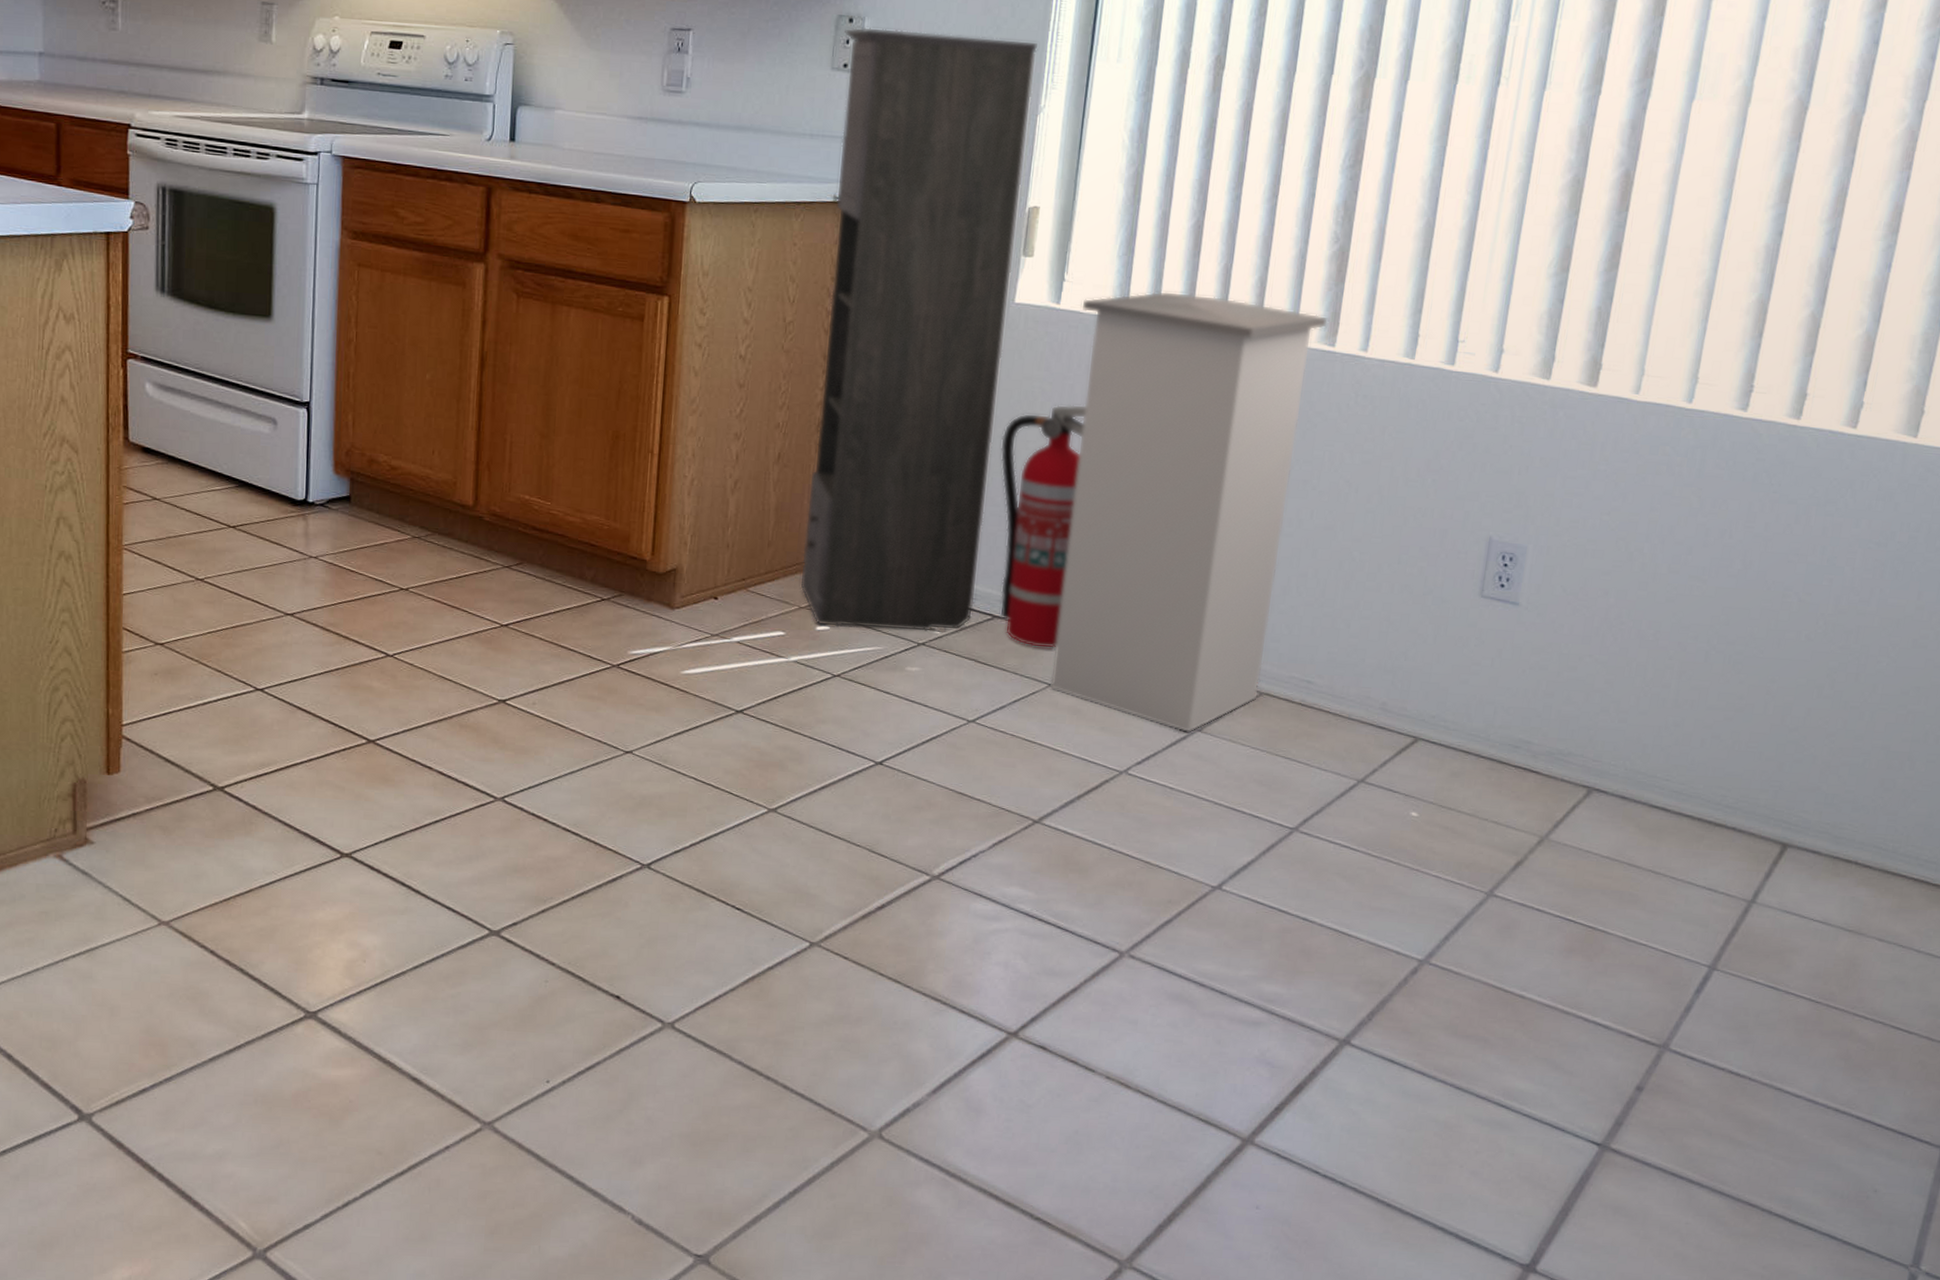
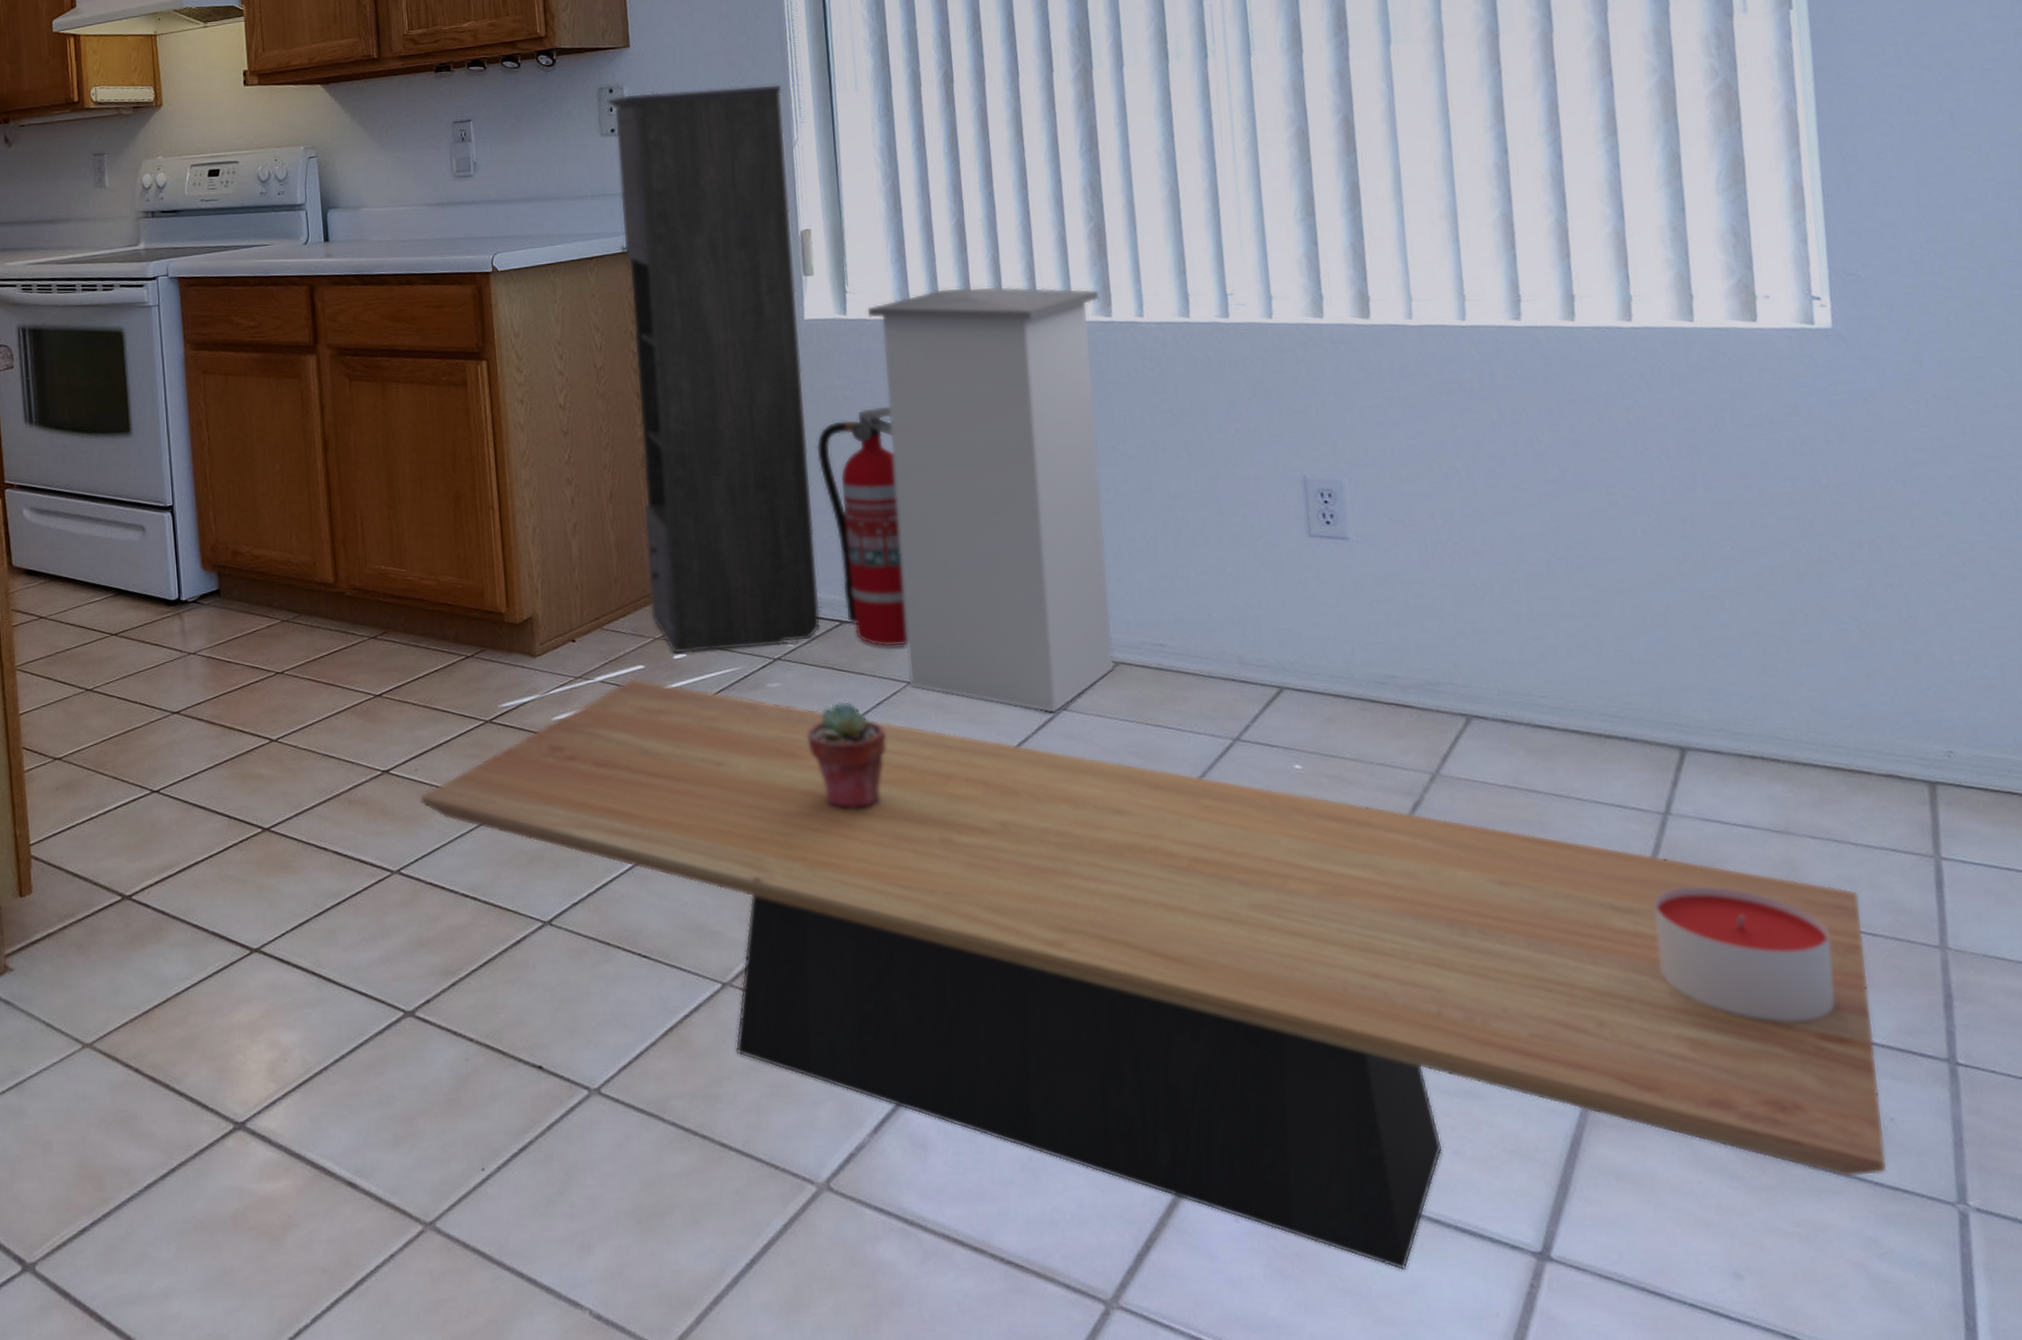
coffee table: none [533,643,1907,1266] -> present [419,678,1888,1271]
potted succulent: none [937,693,1017,799] -> present [807,701,886,810]
candle: none [1705,969,1870,1099] -> present [1655,886,1835,1022]

